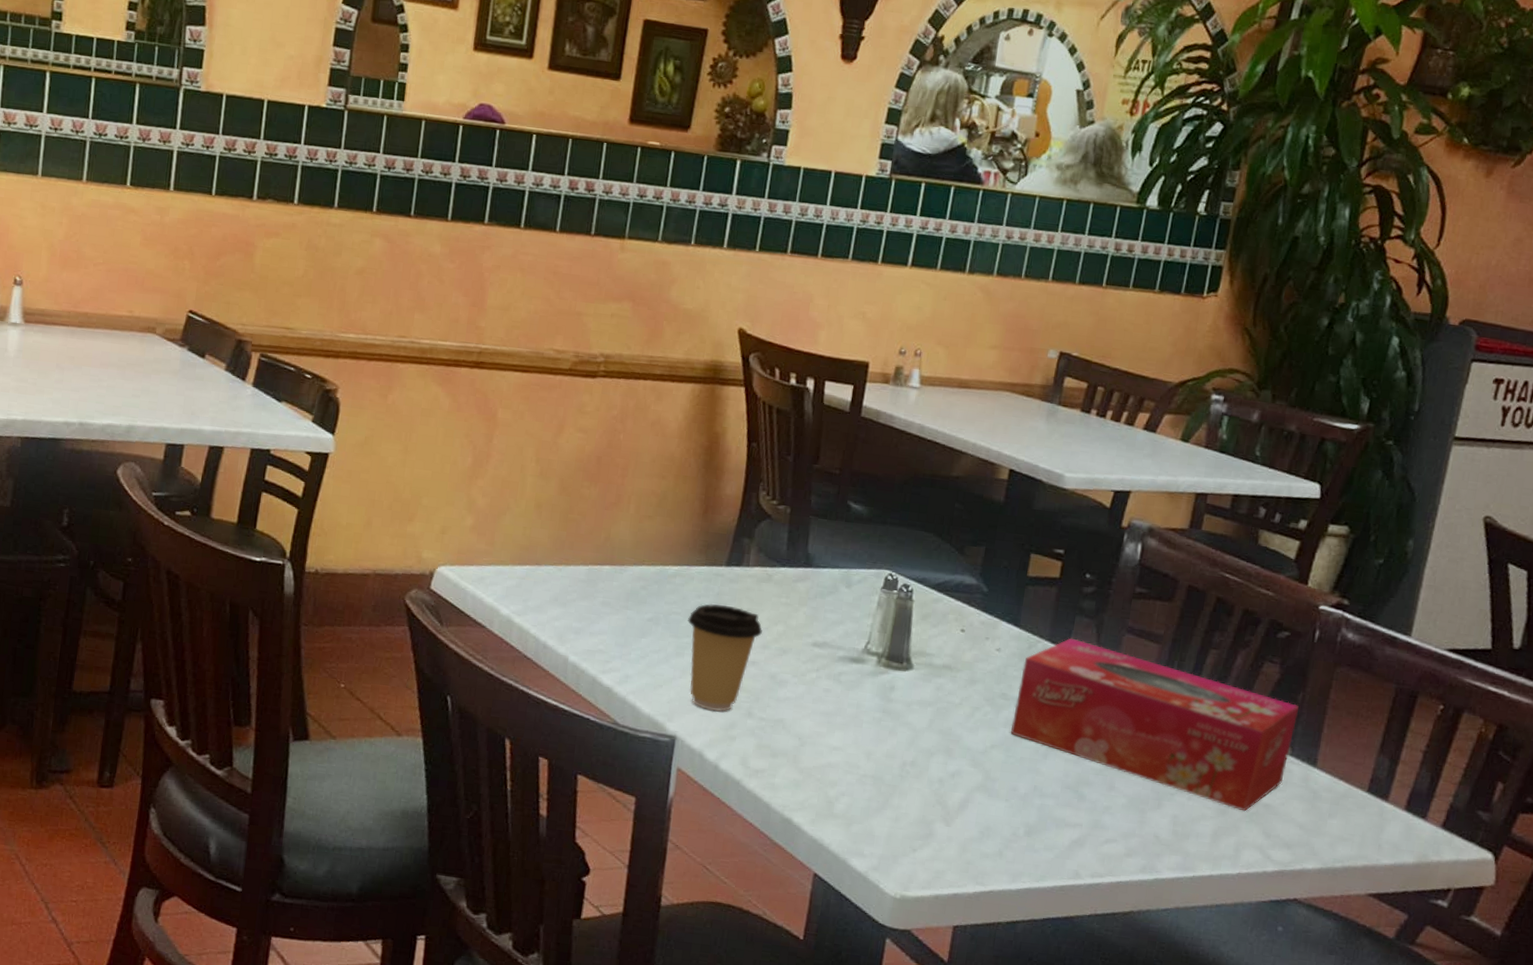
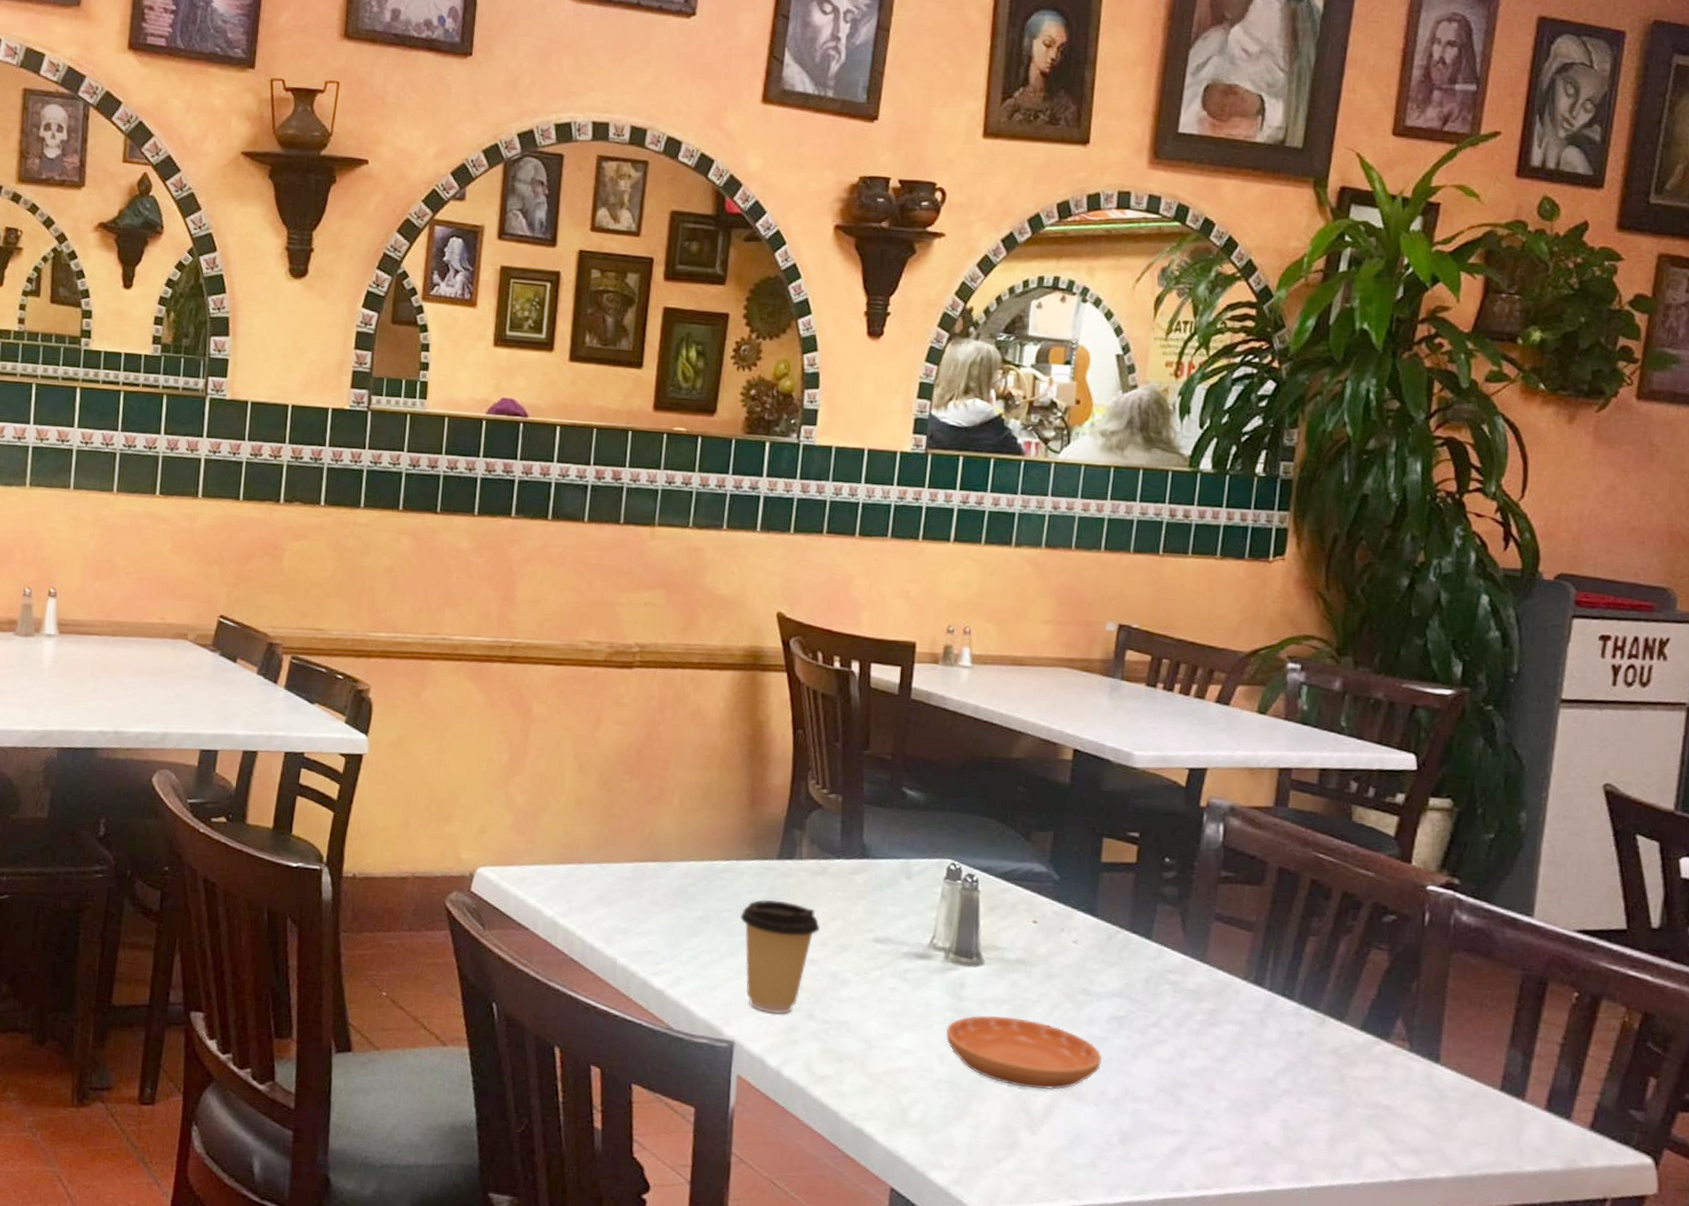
saucer: none [873,716,1015,786] -> present [945,1015,1102,1090]
tissue box: present [1011,638,1300,812] -> none [1095,927,1415,1114]

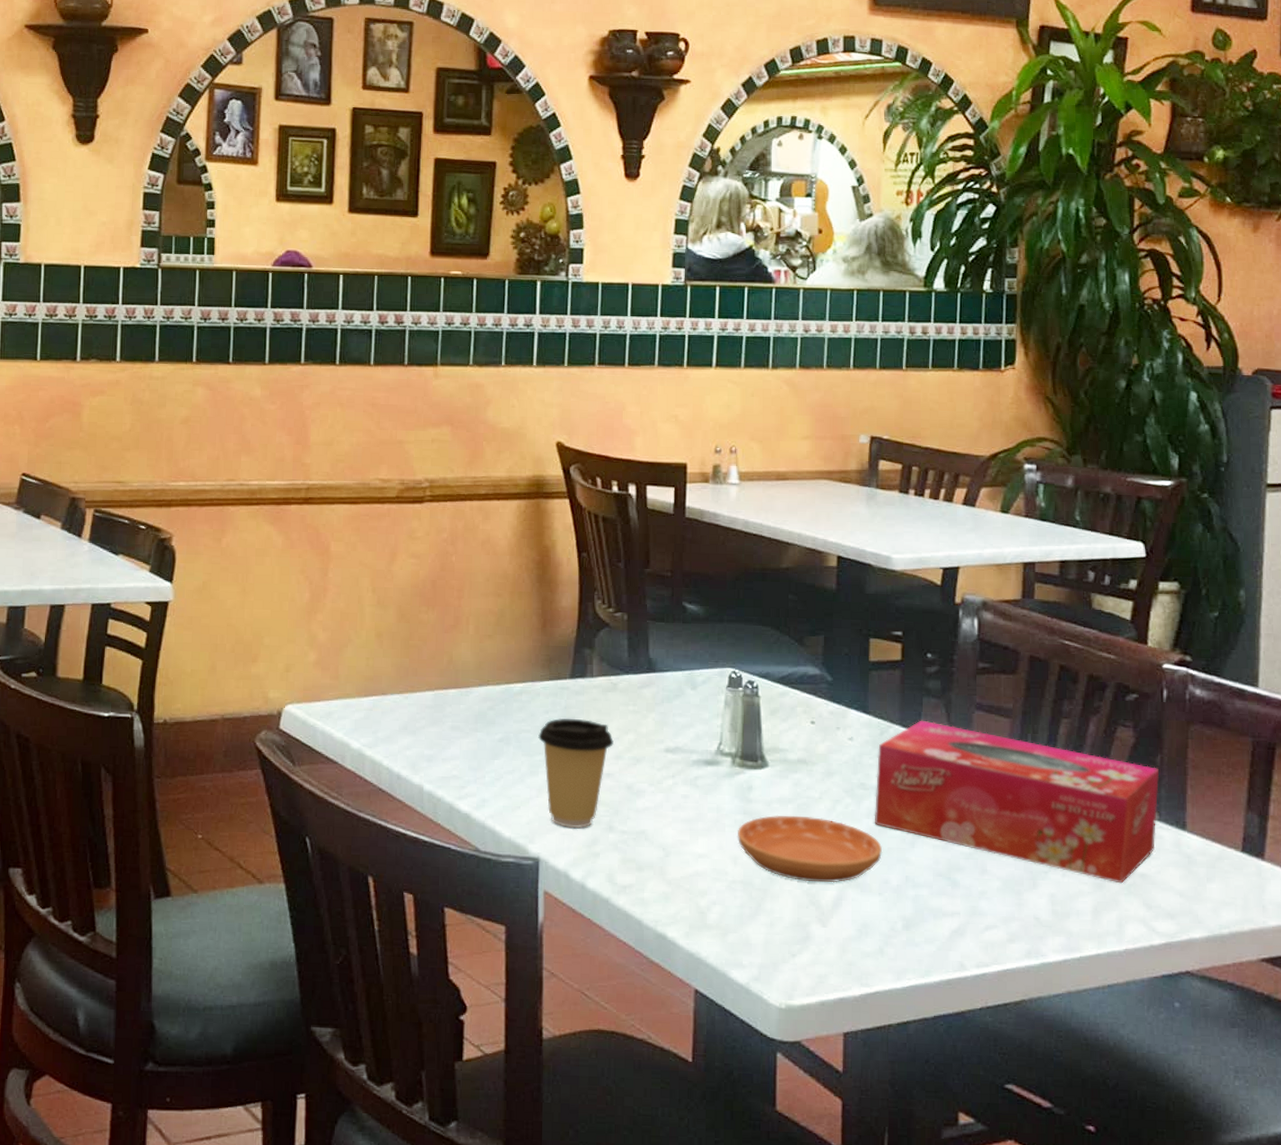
tissue box: none [1095,927,1415,1114] -> present [874,720,1160,884]

